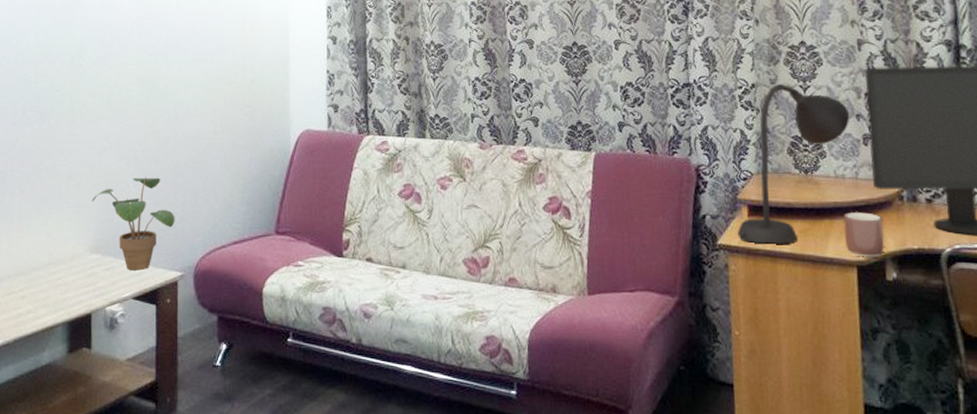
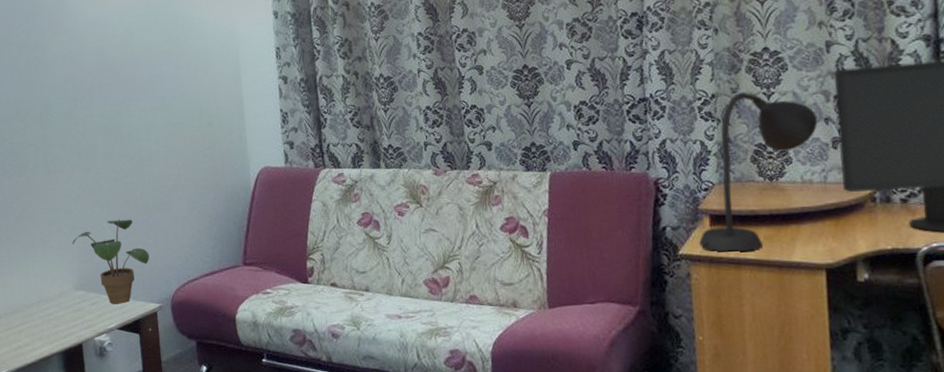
mug: present [843,212,885,257] -> none [811,216,856,260]

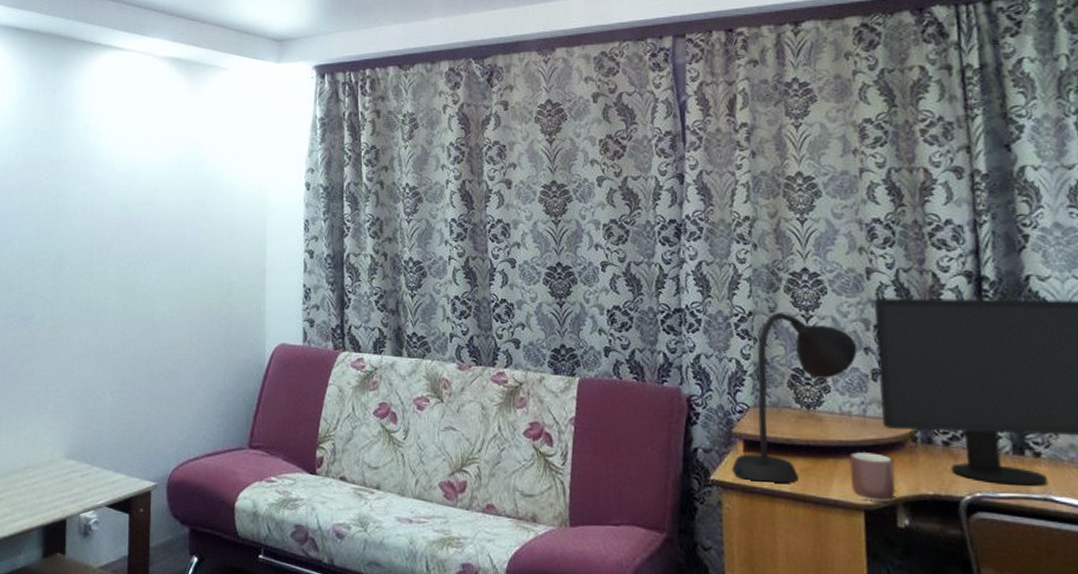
potted plant: present [72,218,150,304] -> none [69,384,150,479]
mug: none [811,216,856,260] -> present [849,452,896,502]

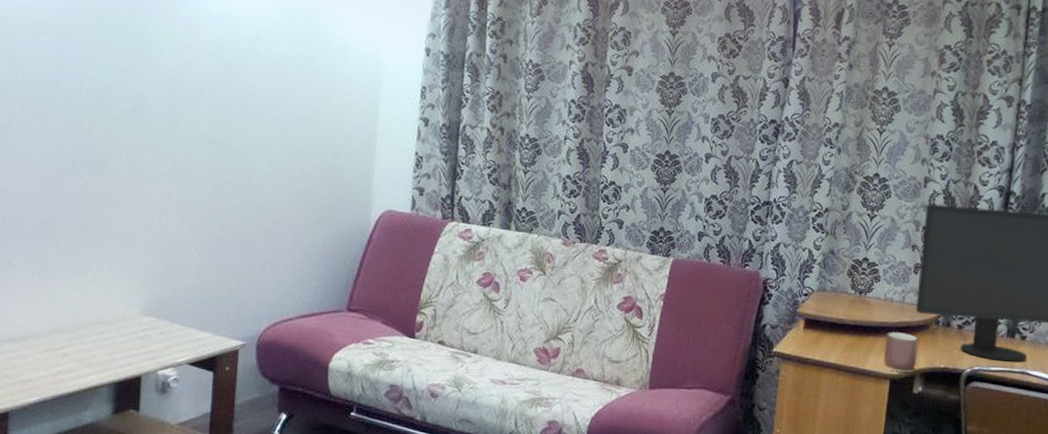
desk lamp: present [732,313,858,483] -> none [792,211,907,356]

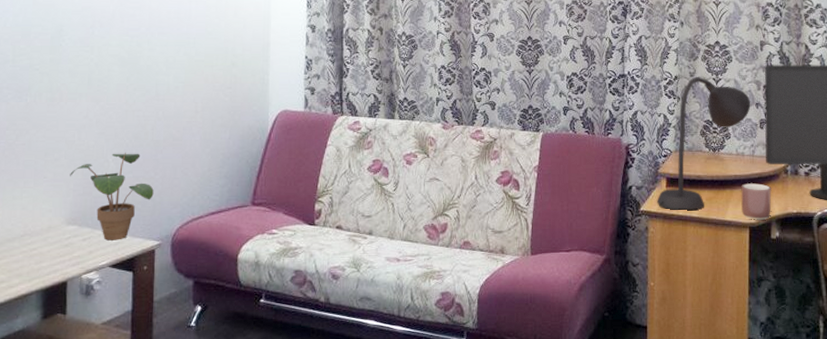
potted plant: none [148,241,240,337] -> present [70,152,154,241]
desk lamp: none [792,211,907,356] -> present [657,77,751,210]

